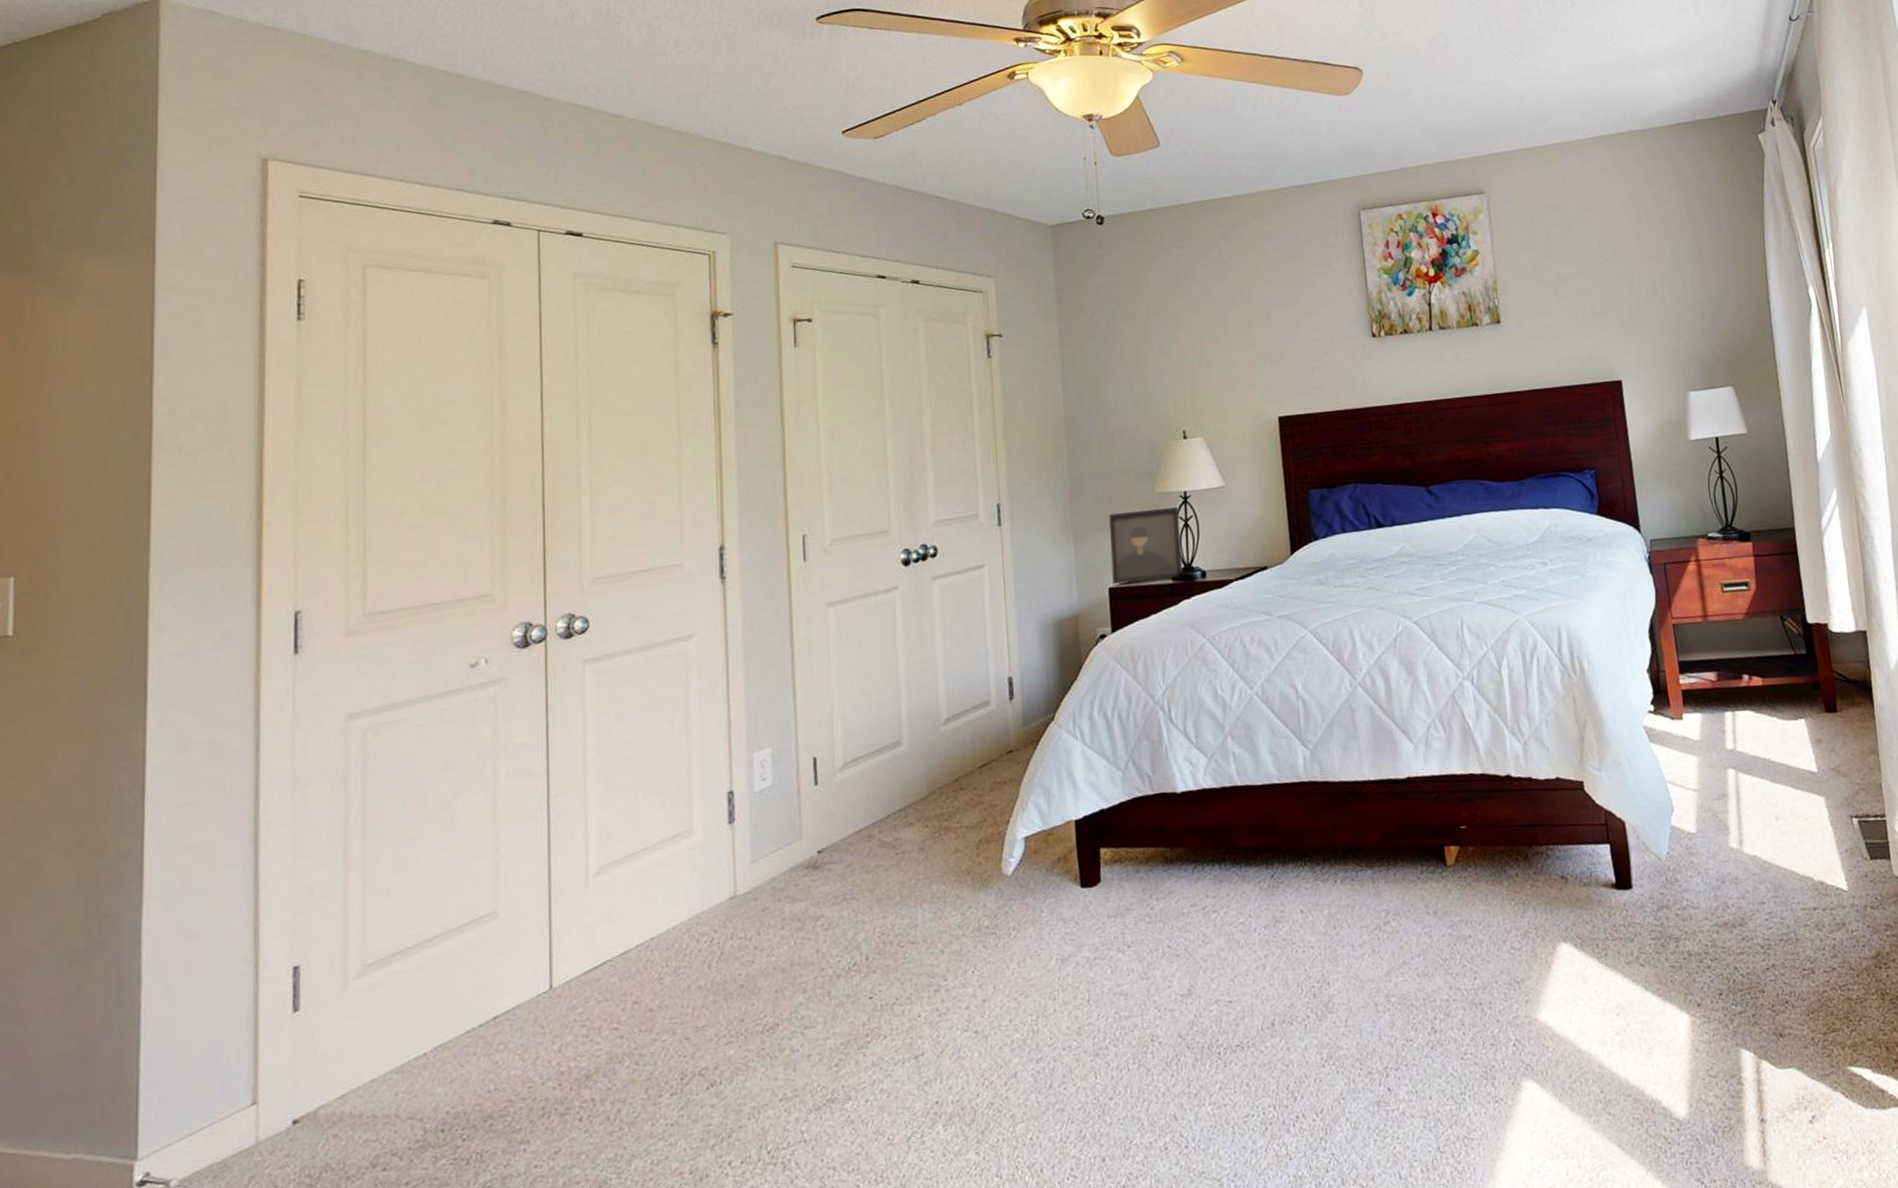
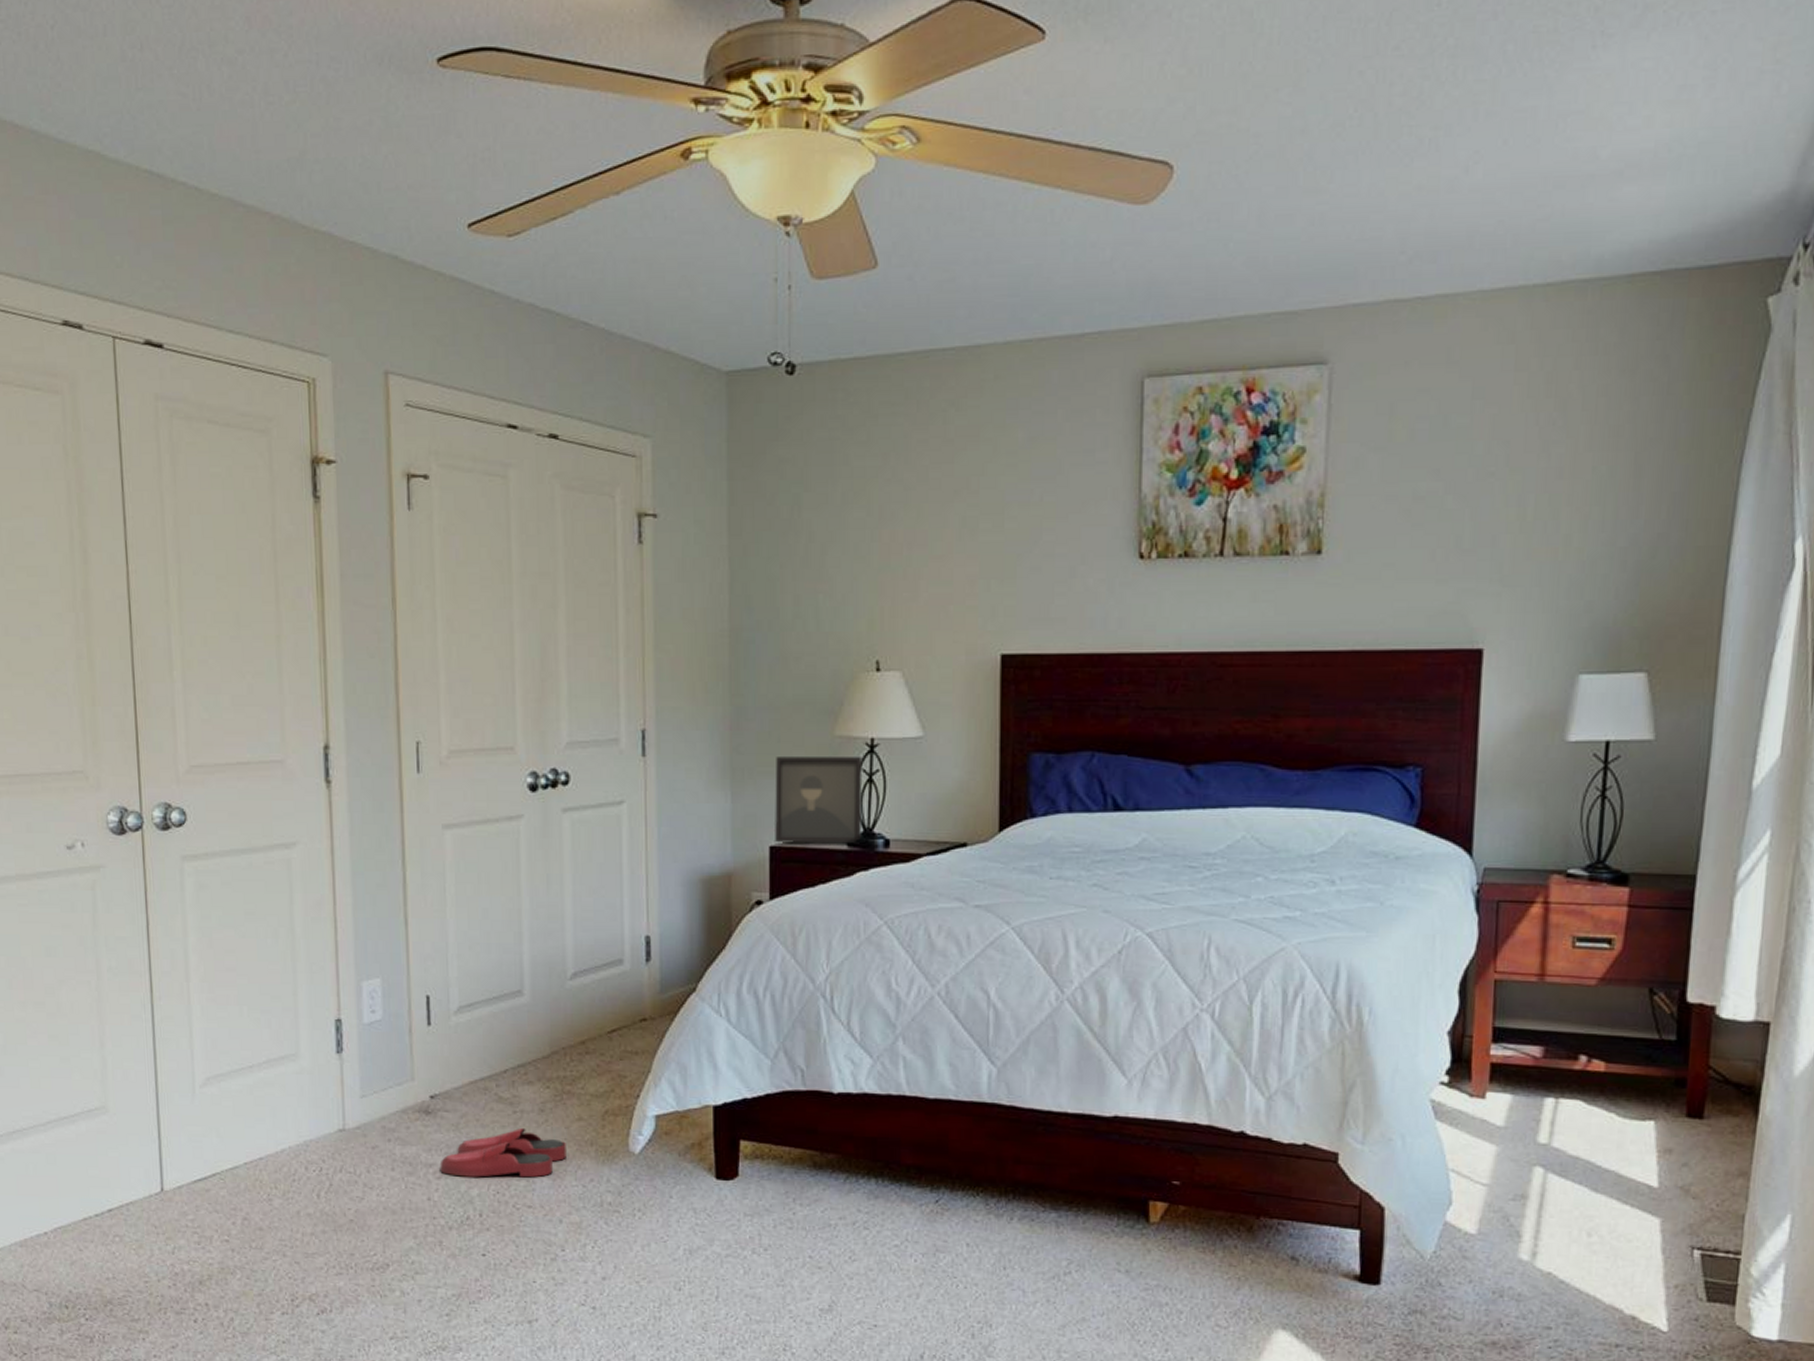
slippers: none [827,867,946,925] -> present [439,1127,566,1178]

